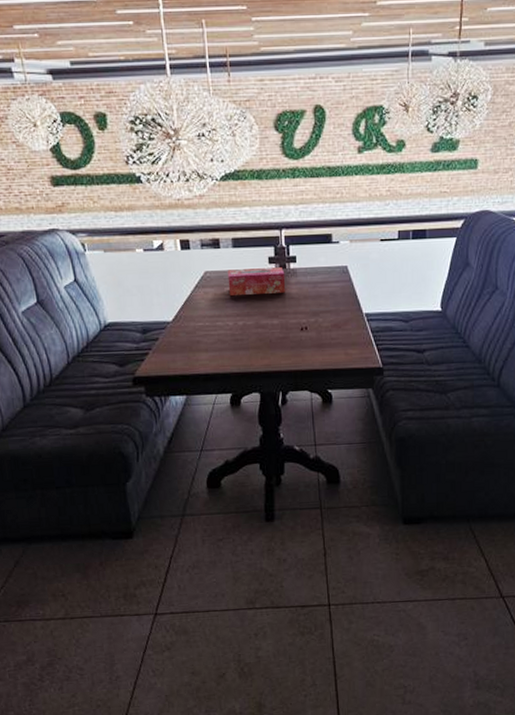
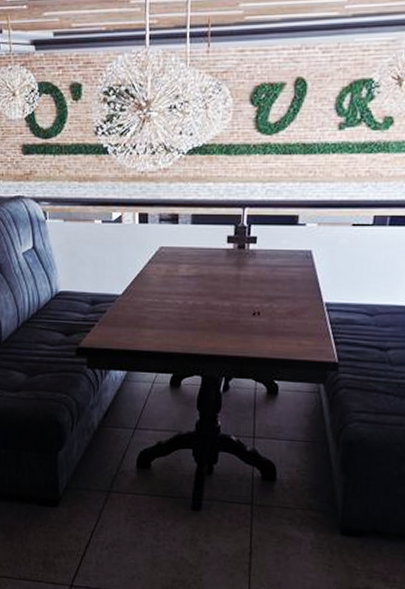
tissue box: present [227,267,286,295] -> none [182,247,243,274]

